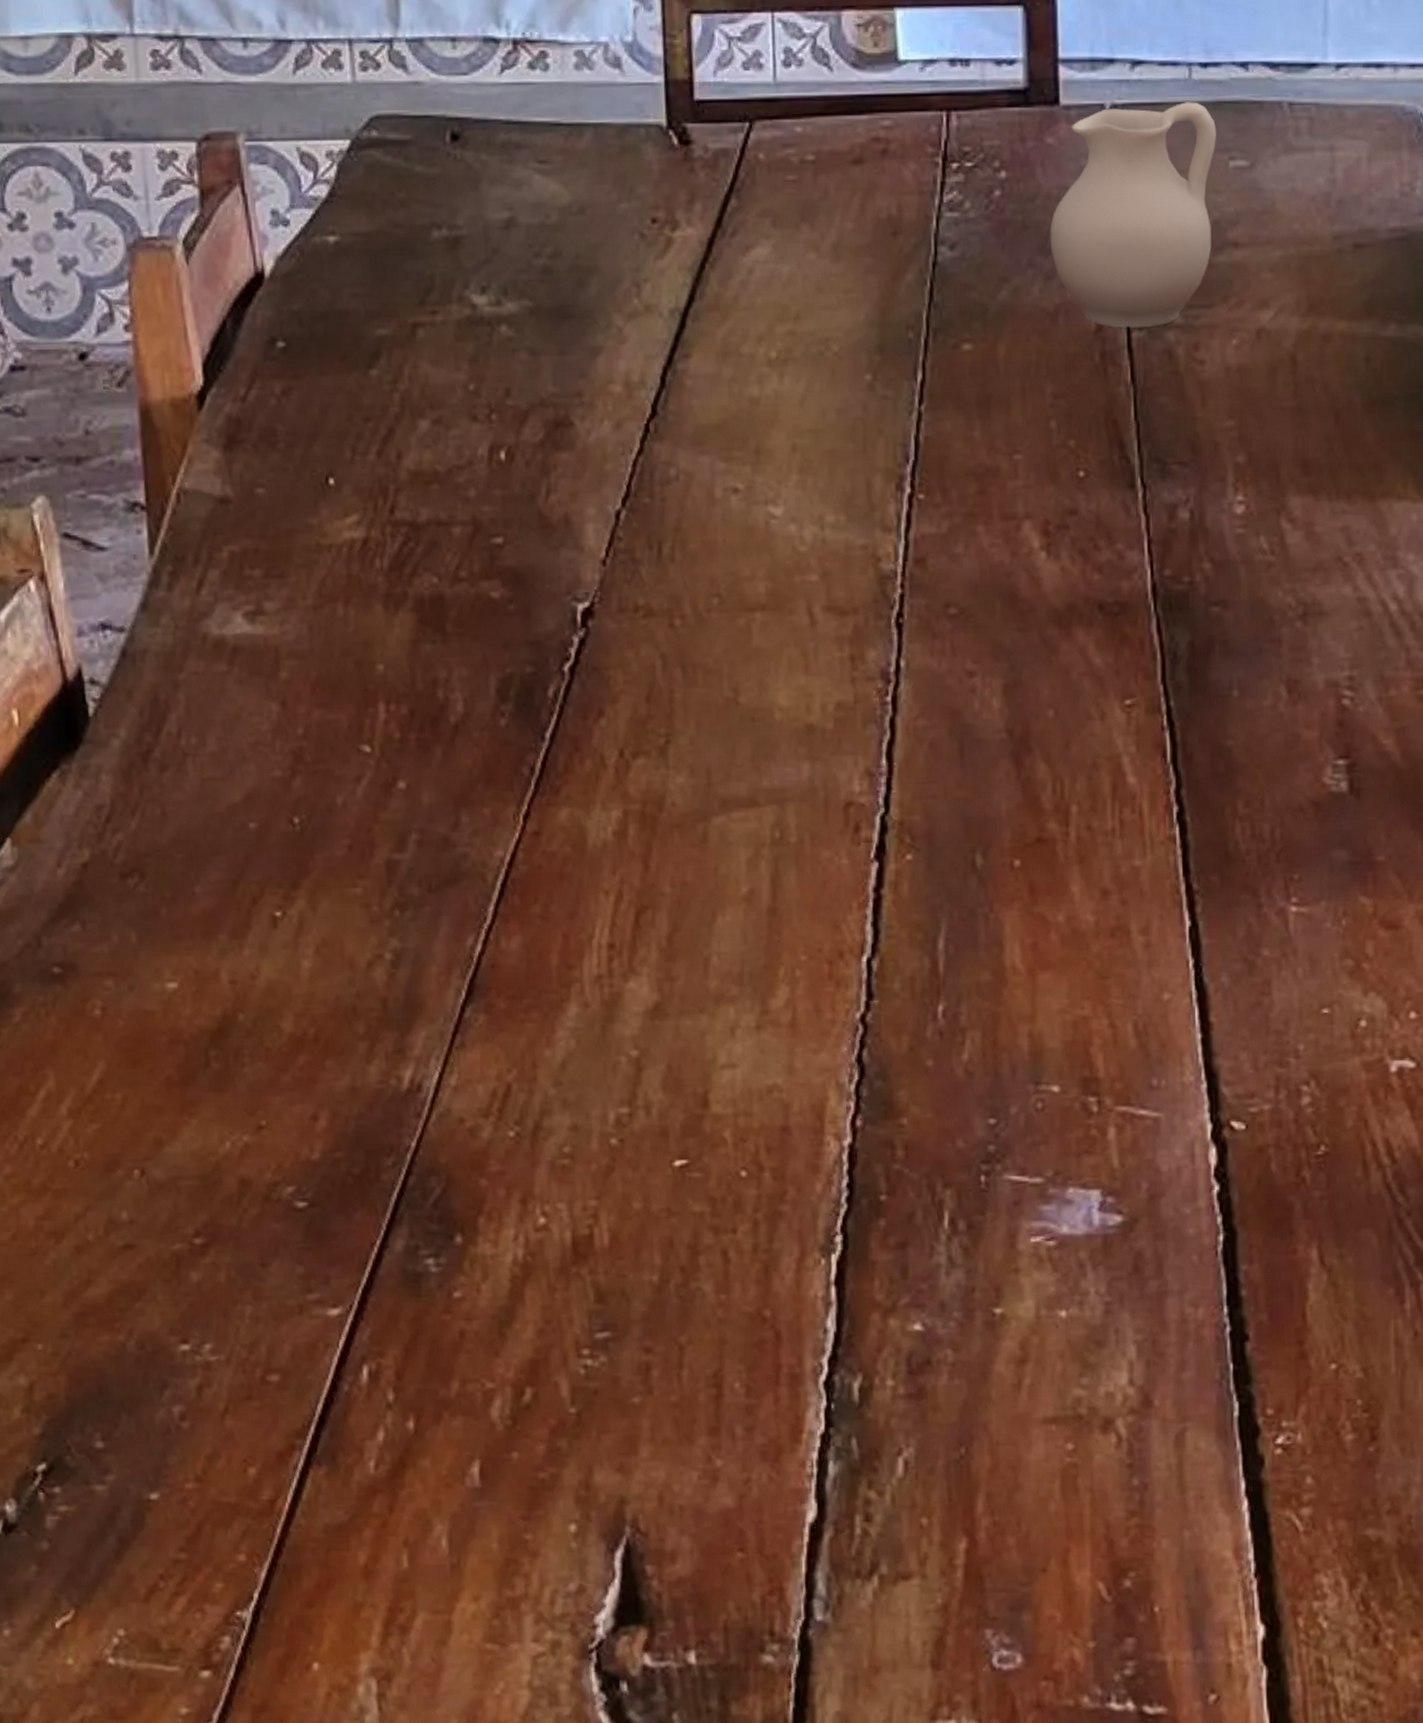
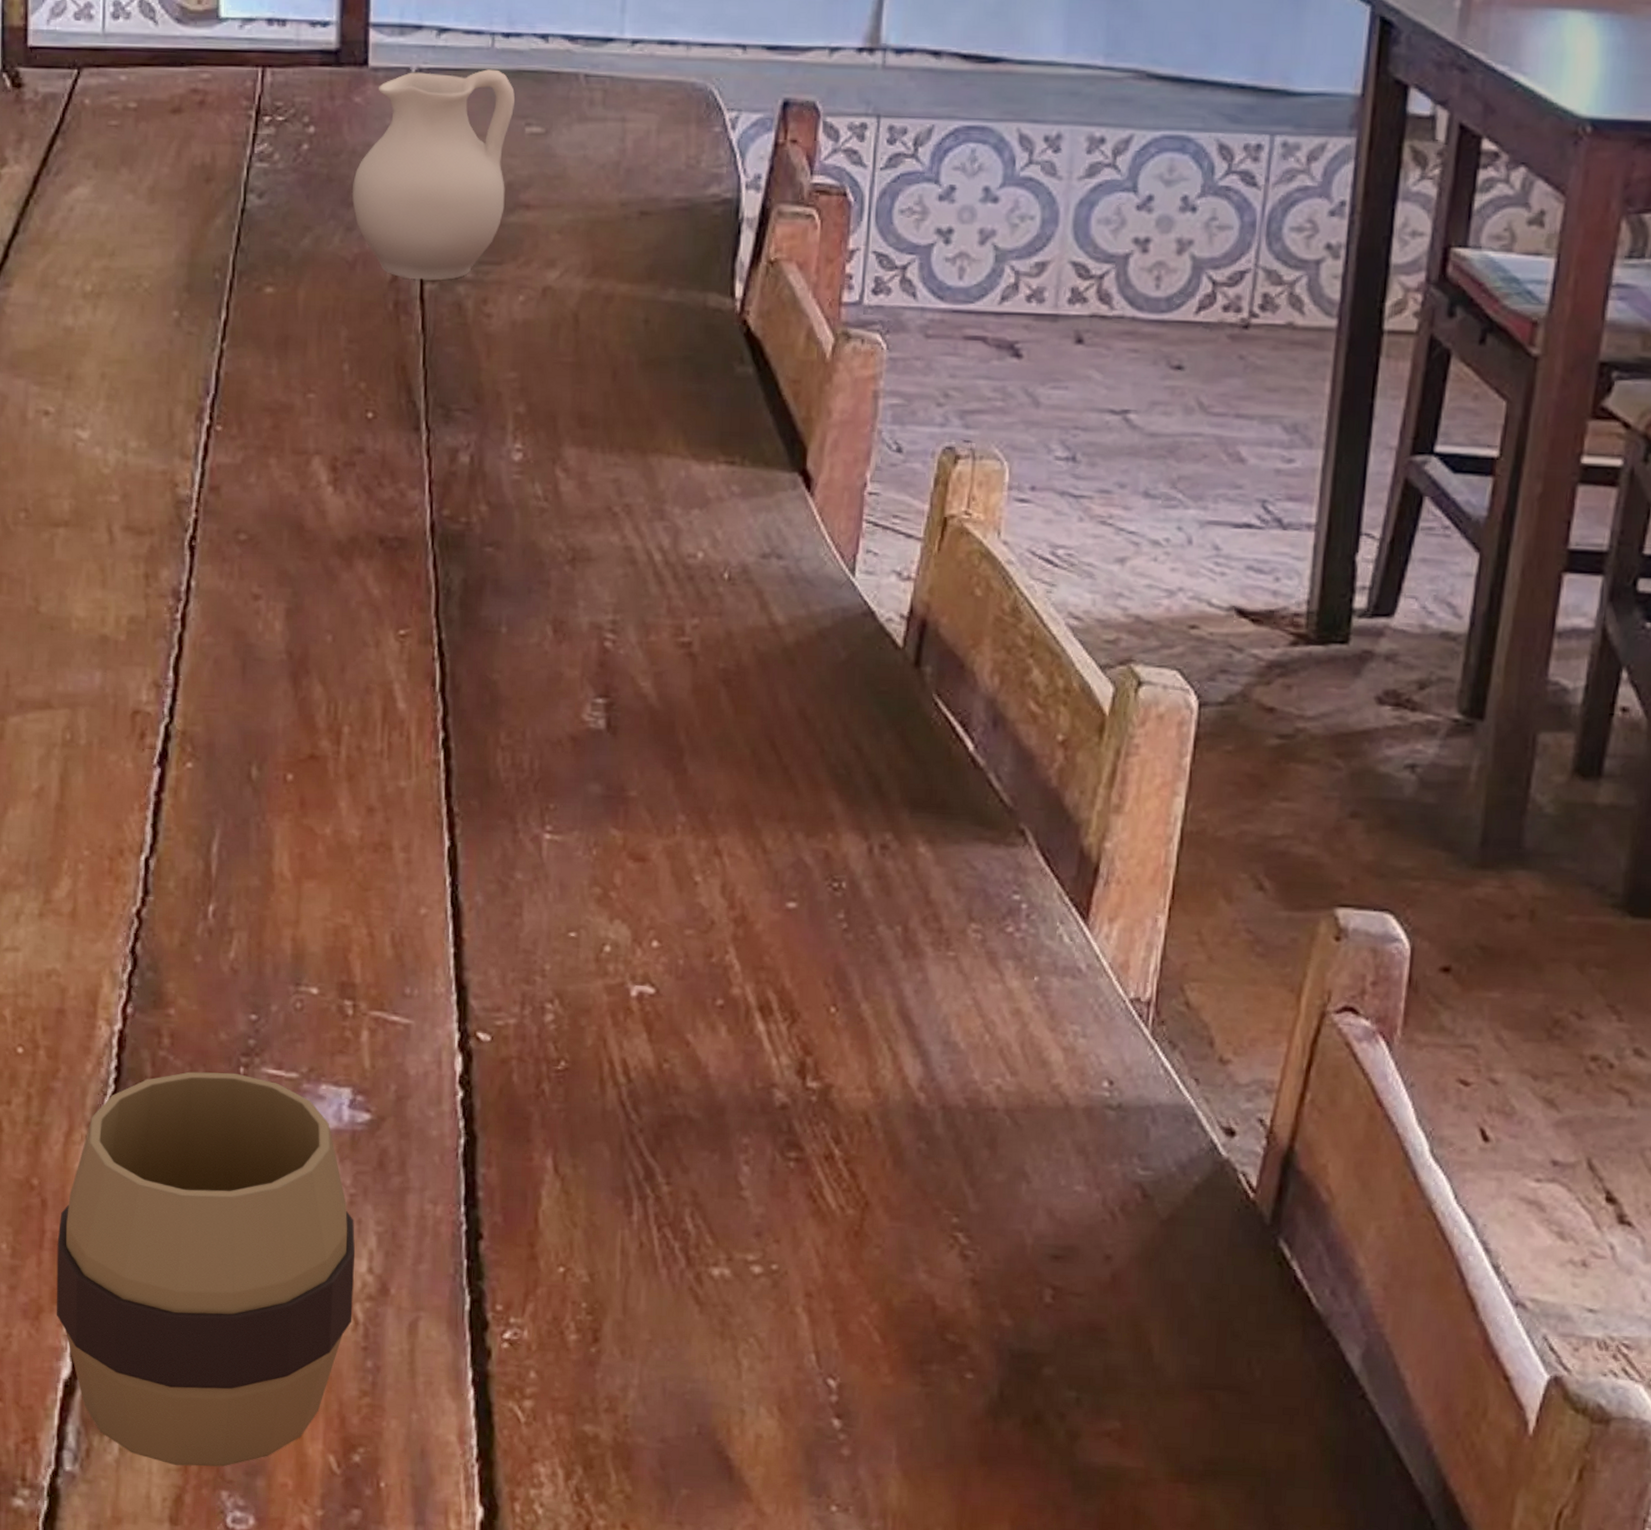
cup: none [794,1182,1115,1606] -> present [56,1071,356,1467]

